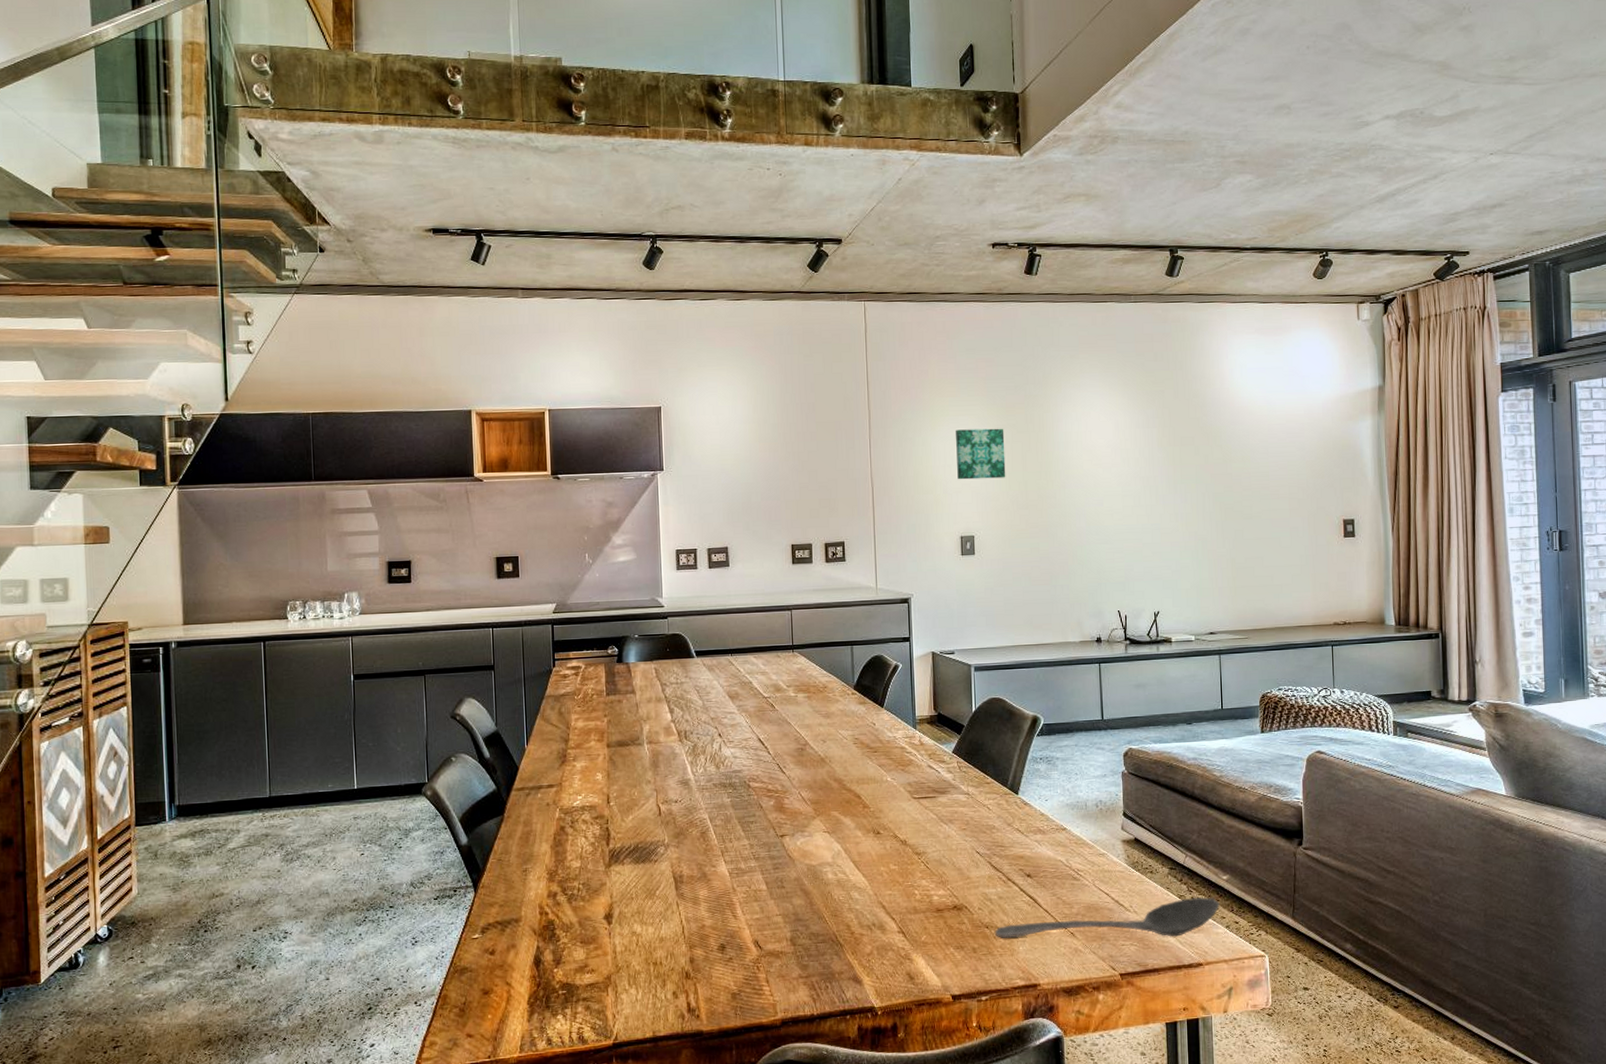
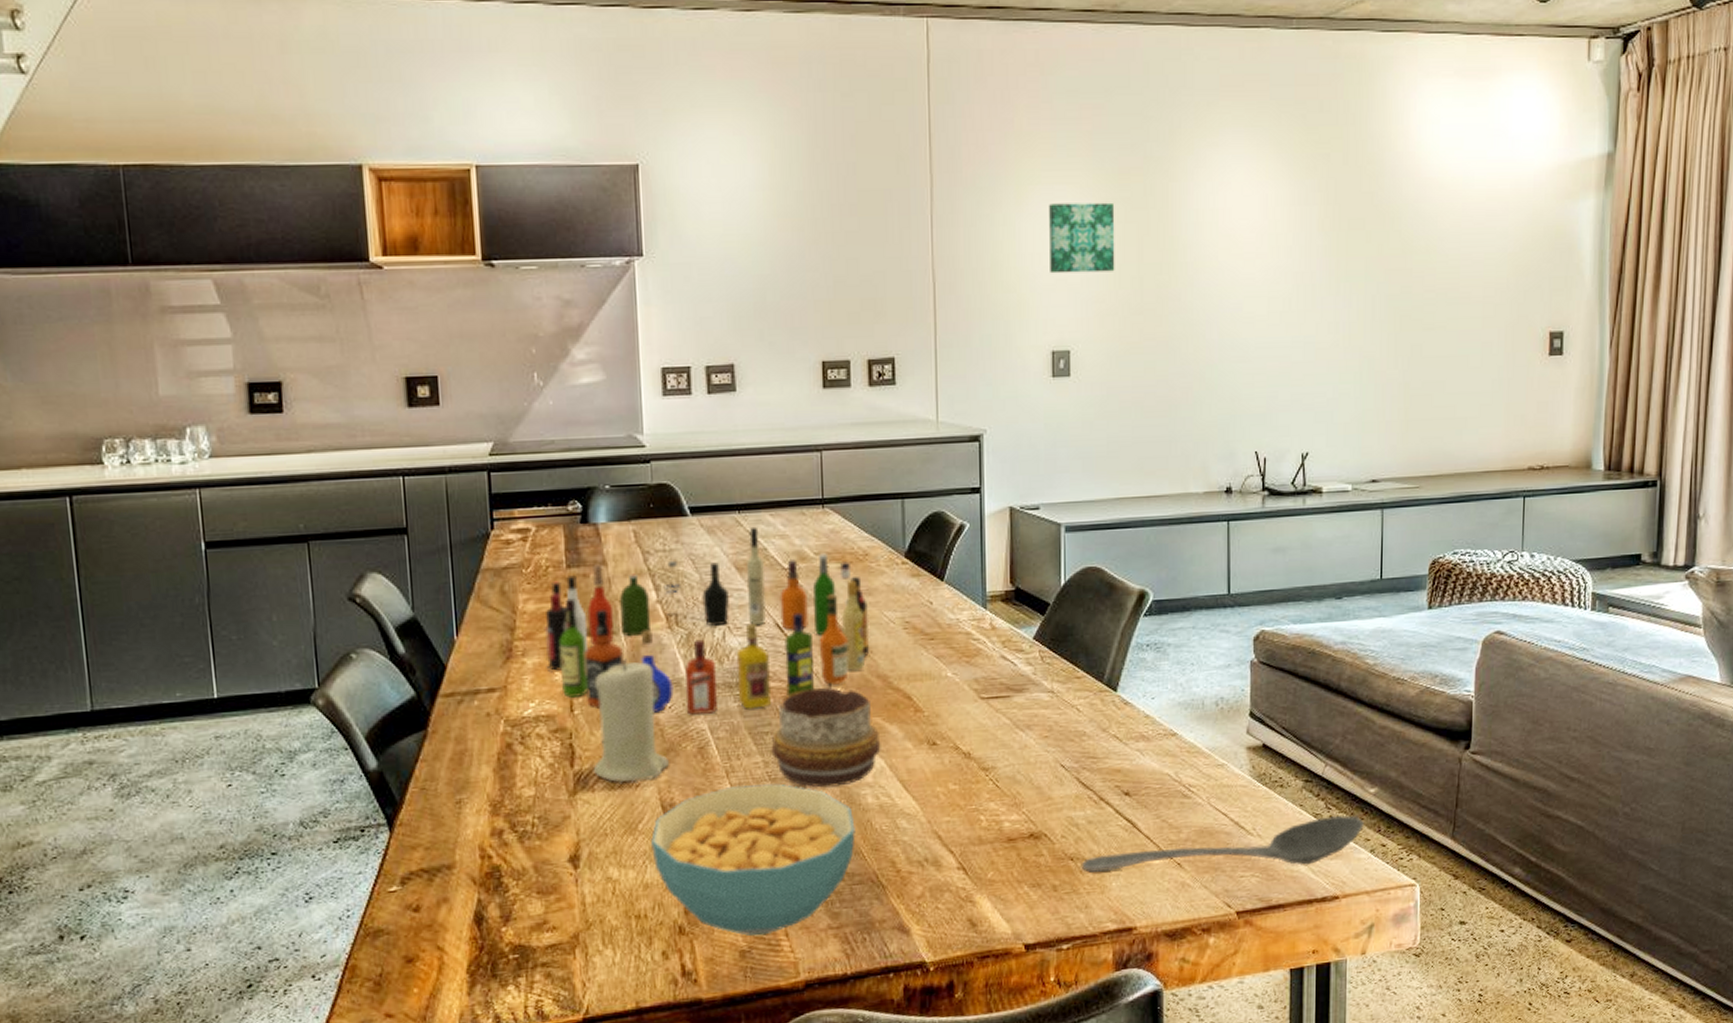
bottle collection: none [589,665,829,807] -> present [543,526,870,715]
candle: none [623,764,679,858] -> present [593,658,669,782]
cereal bowl: none [664,861,819,982] -> present [650,783,855,937]
decorative bowl: none [755,787,838,866] -> present [771,686,881,788]

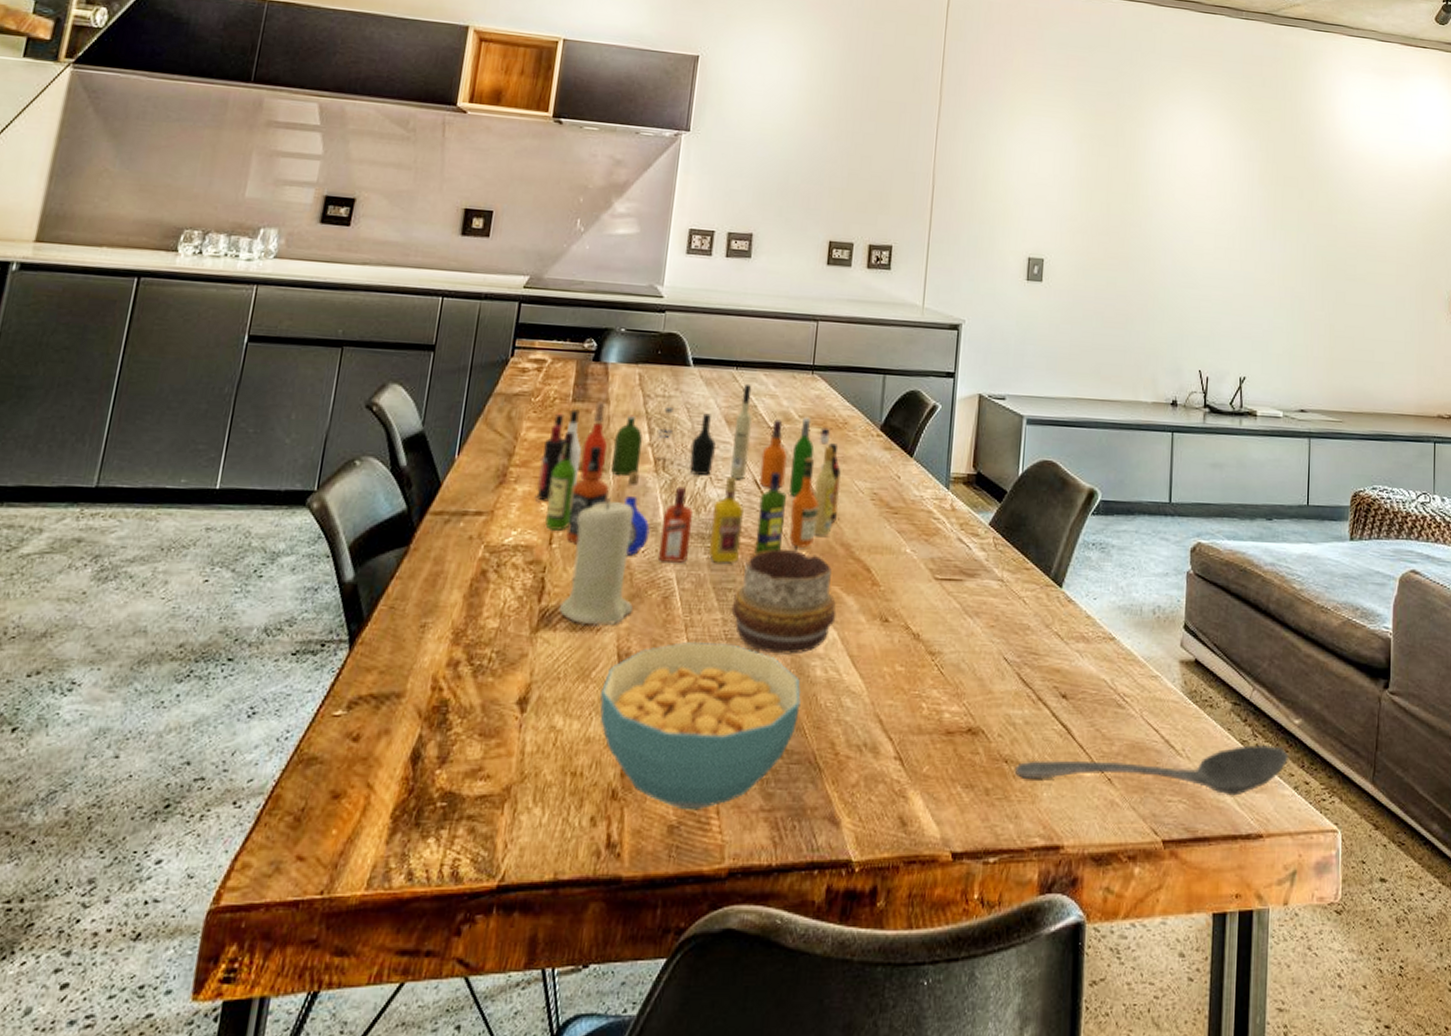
wall art: present [1049,202,1115,274] -> none [1032,132,1091,196]

